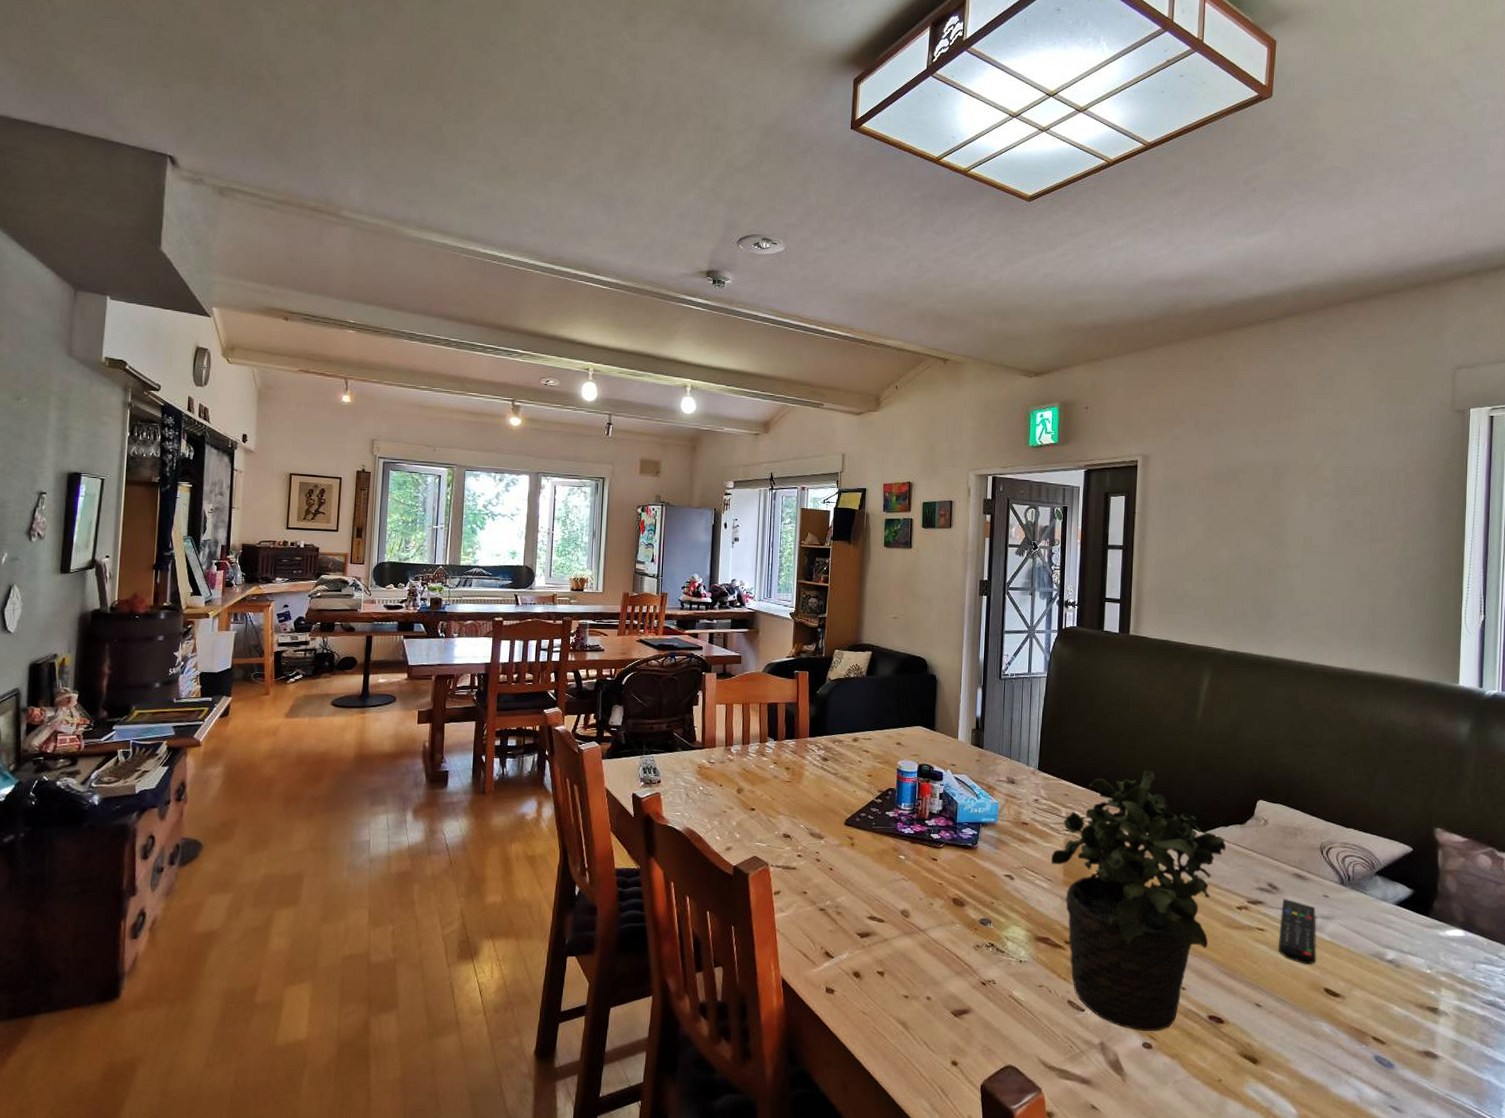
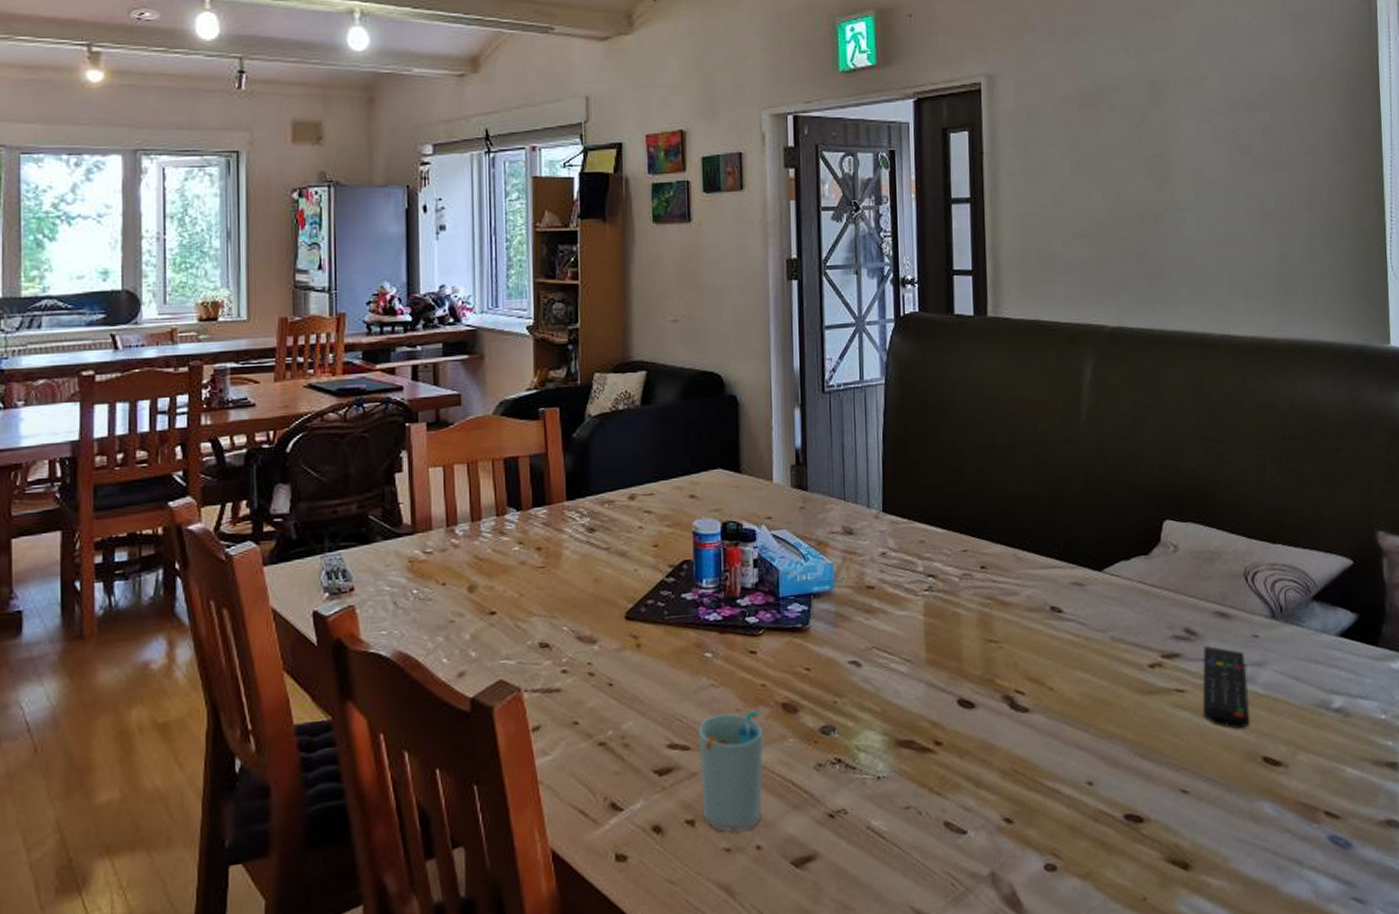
cup: none [890,900,938,986] -> present [698,709,763,834]
potted plant: present [1050,771,1227,1032] -> none [907,497,1130,849]

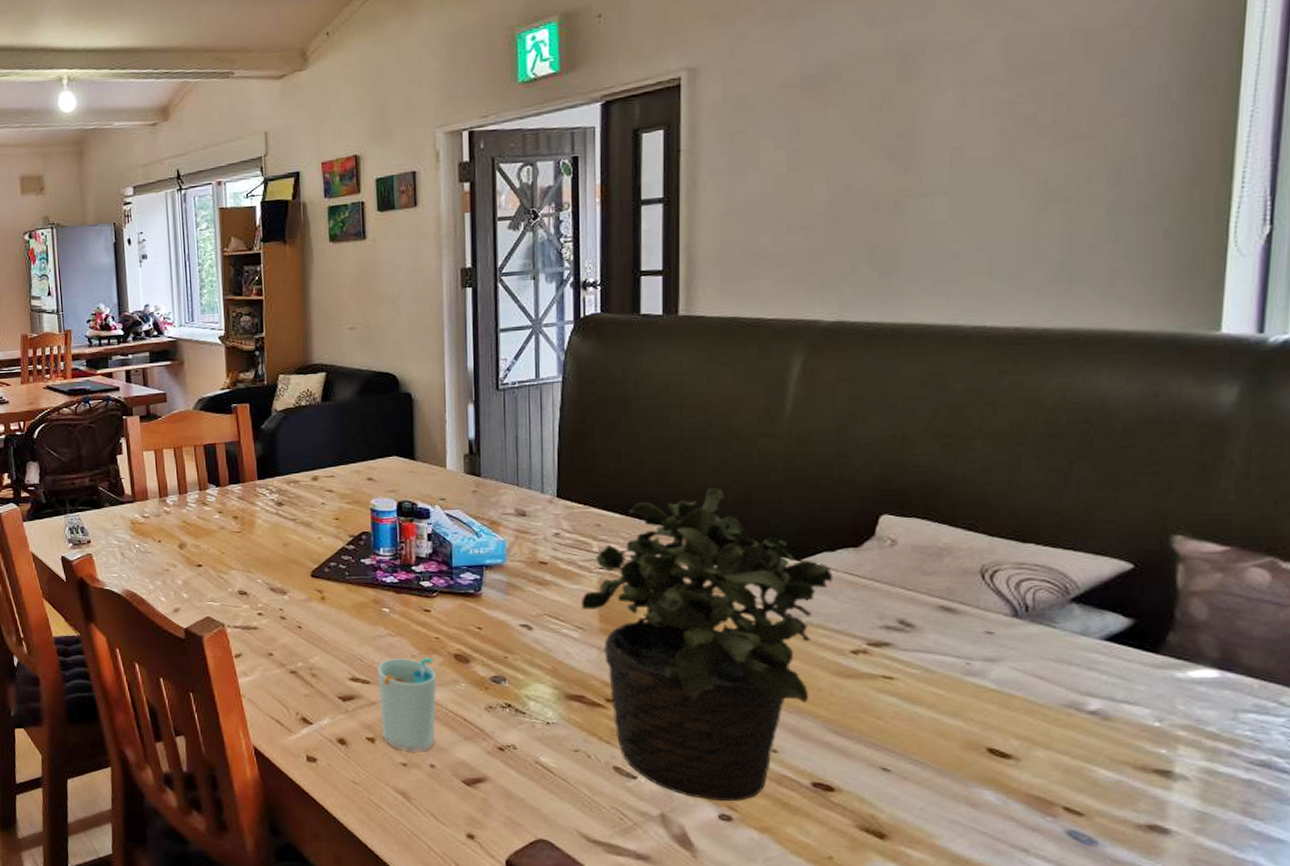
potted plant: none [907,497,1130,849] -> present [580,488,834,802]
remote control: present [1202,645,1250,729] -> none [916,637,975,719]

